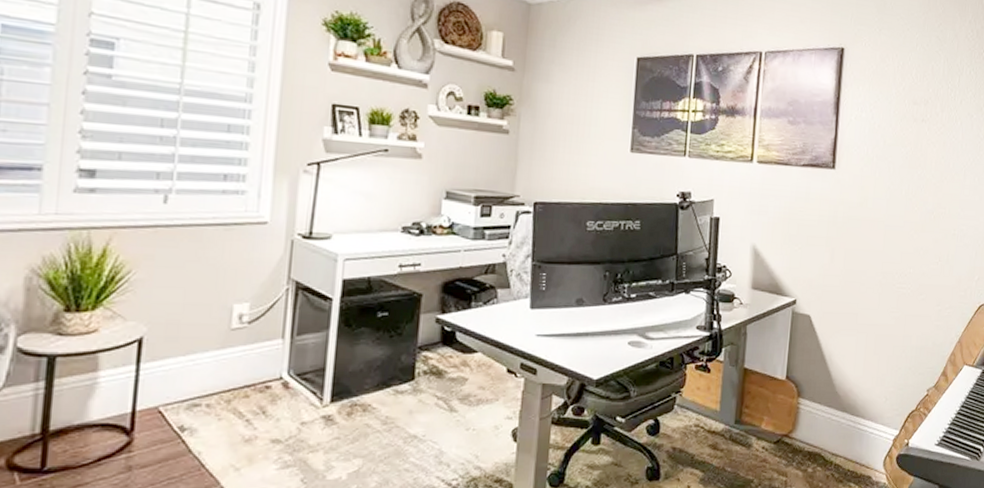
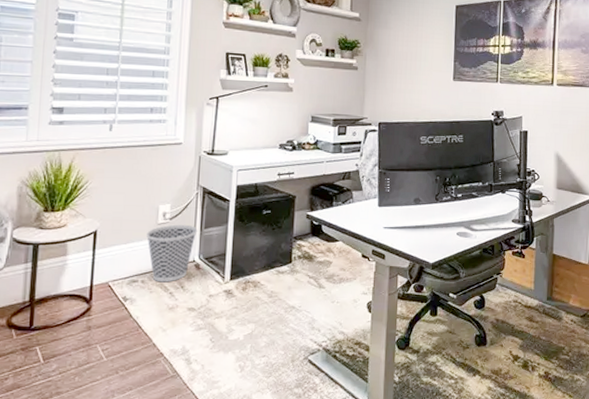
wastebasket: none [215,330,287,407] -> present [147,224,198,283]

